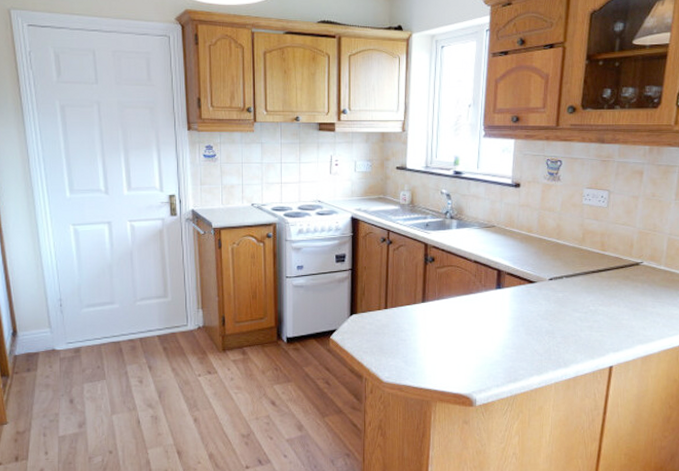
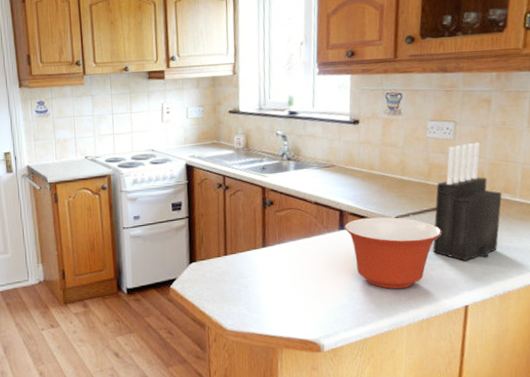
mixing bowl: none [502,278,591,348] -> present [345,217,441,289]
knife block: none [583,211,649,324] -> present [433,142,502,261]

